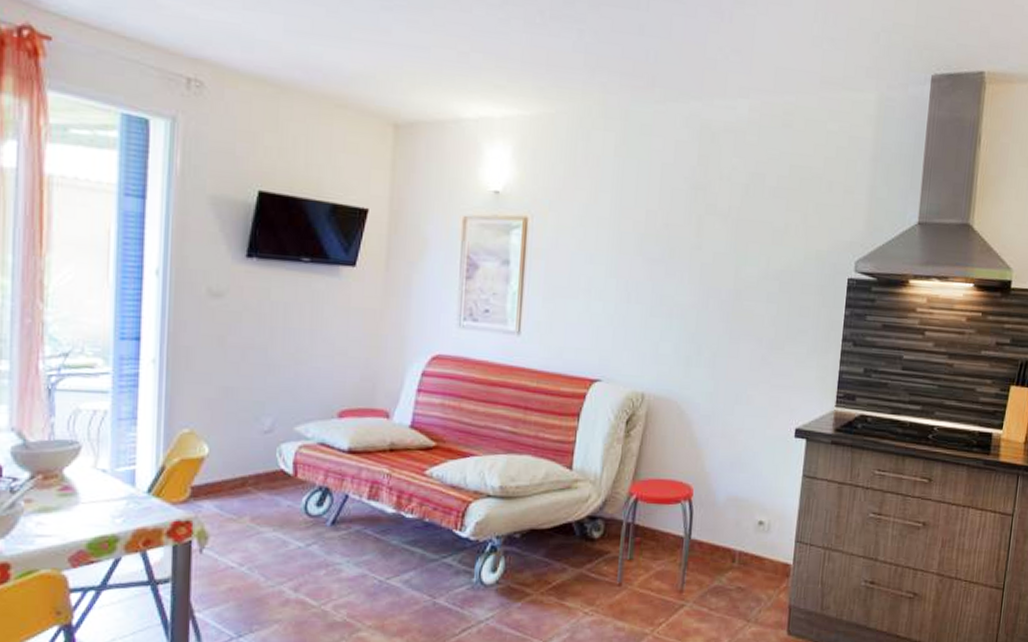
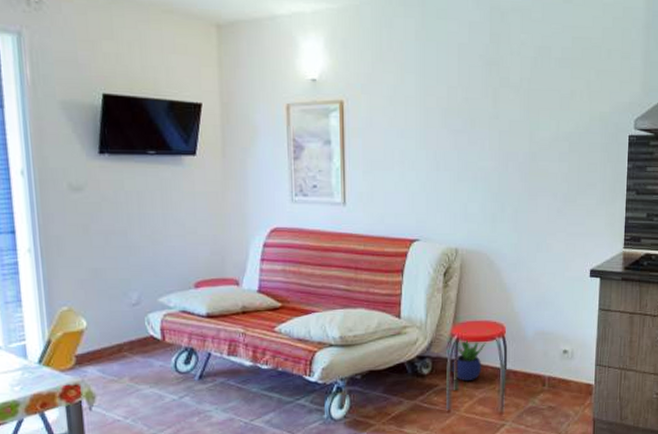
potted plant: none [628,500,669,550] -> present [453,340,486,381]

